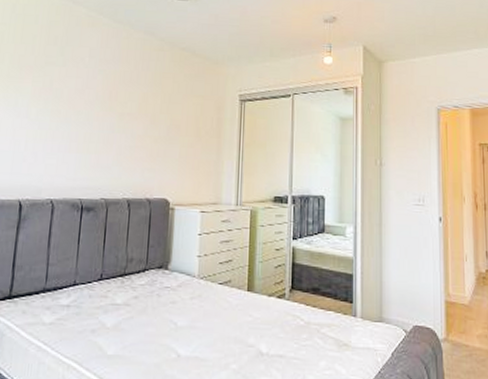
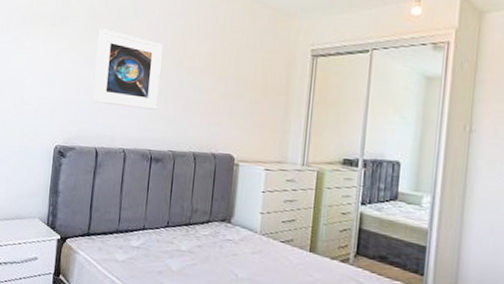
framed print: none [17,76,93,157] -> present [93,29,163,110]

